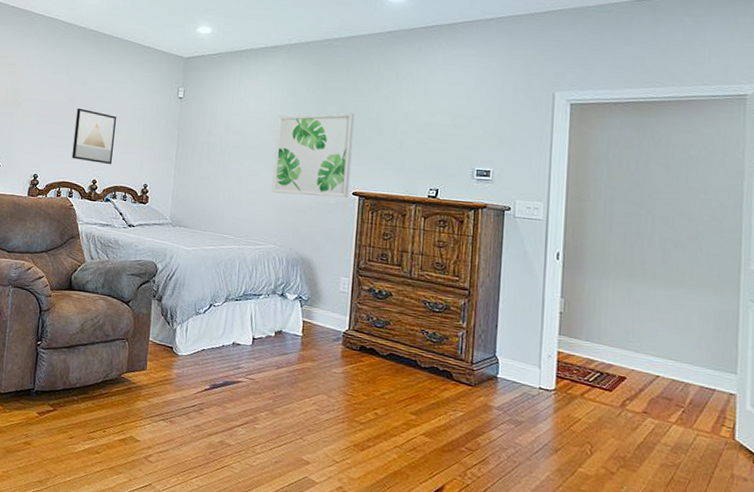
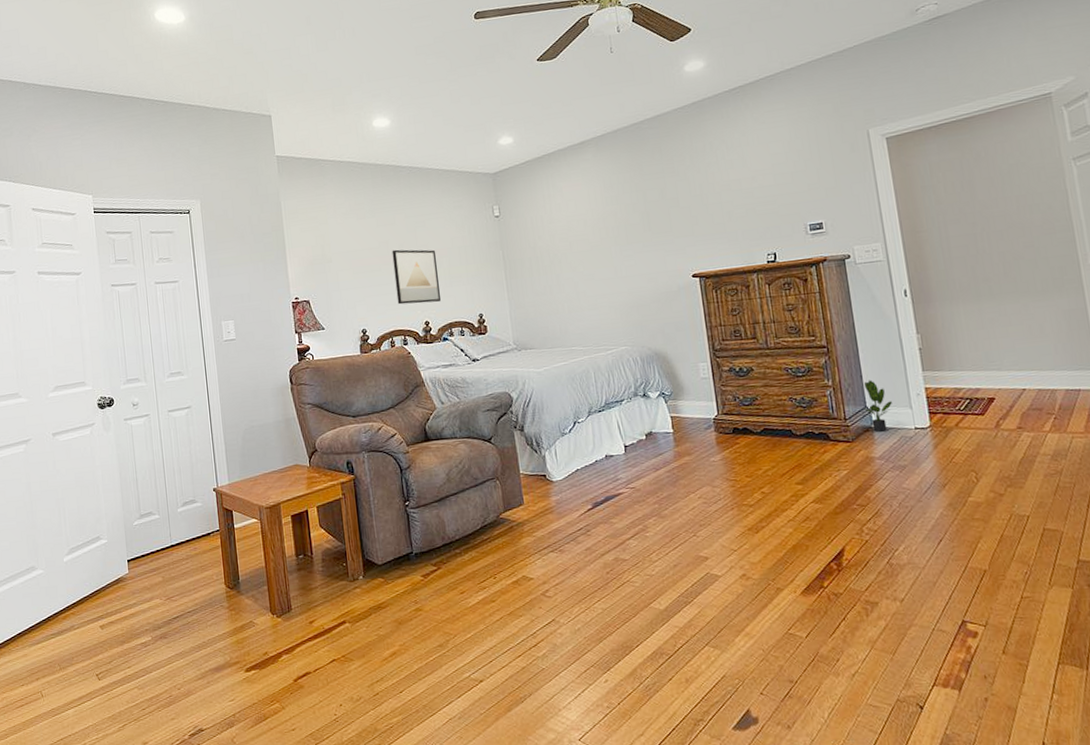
wall art: present [271,112,355,198] -> none [600,194,689,293]
potted plant: none [493,331,522,384] -> present [863,380,892,432]

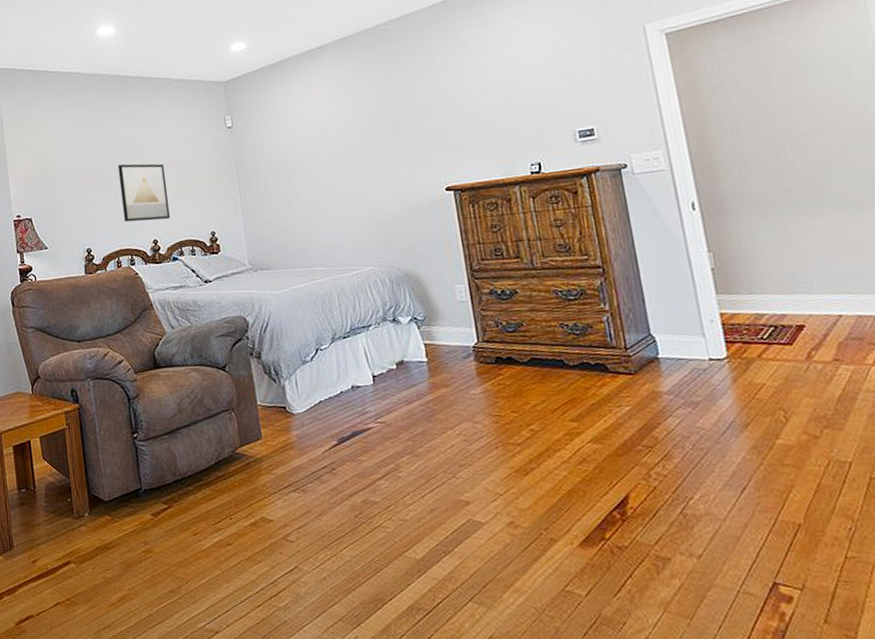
potted plant: present [863,380,892,432] -> none [646,304,681,363]

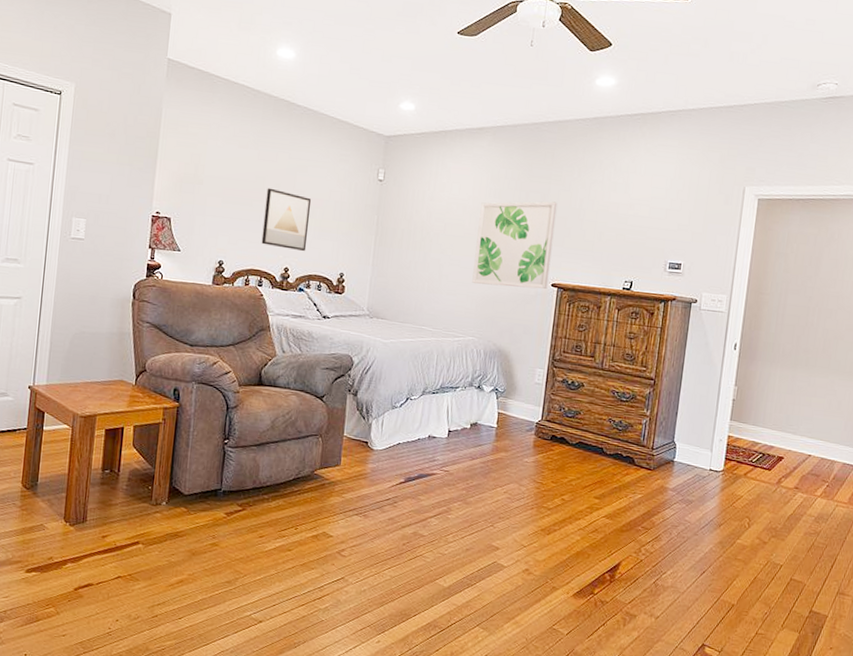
wall art: none [342,100,442,208] -> present [472,201,558,290]

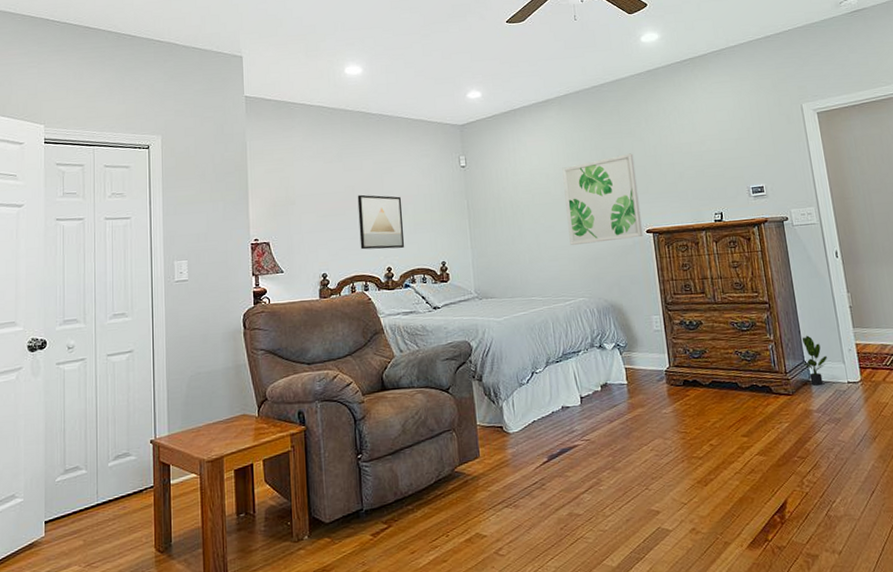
potted plant: none [671,418,697,467] -> present [801,335,827,386]

